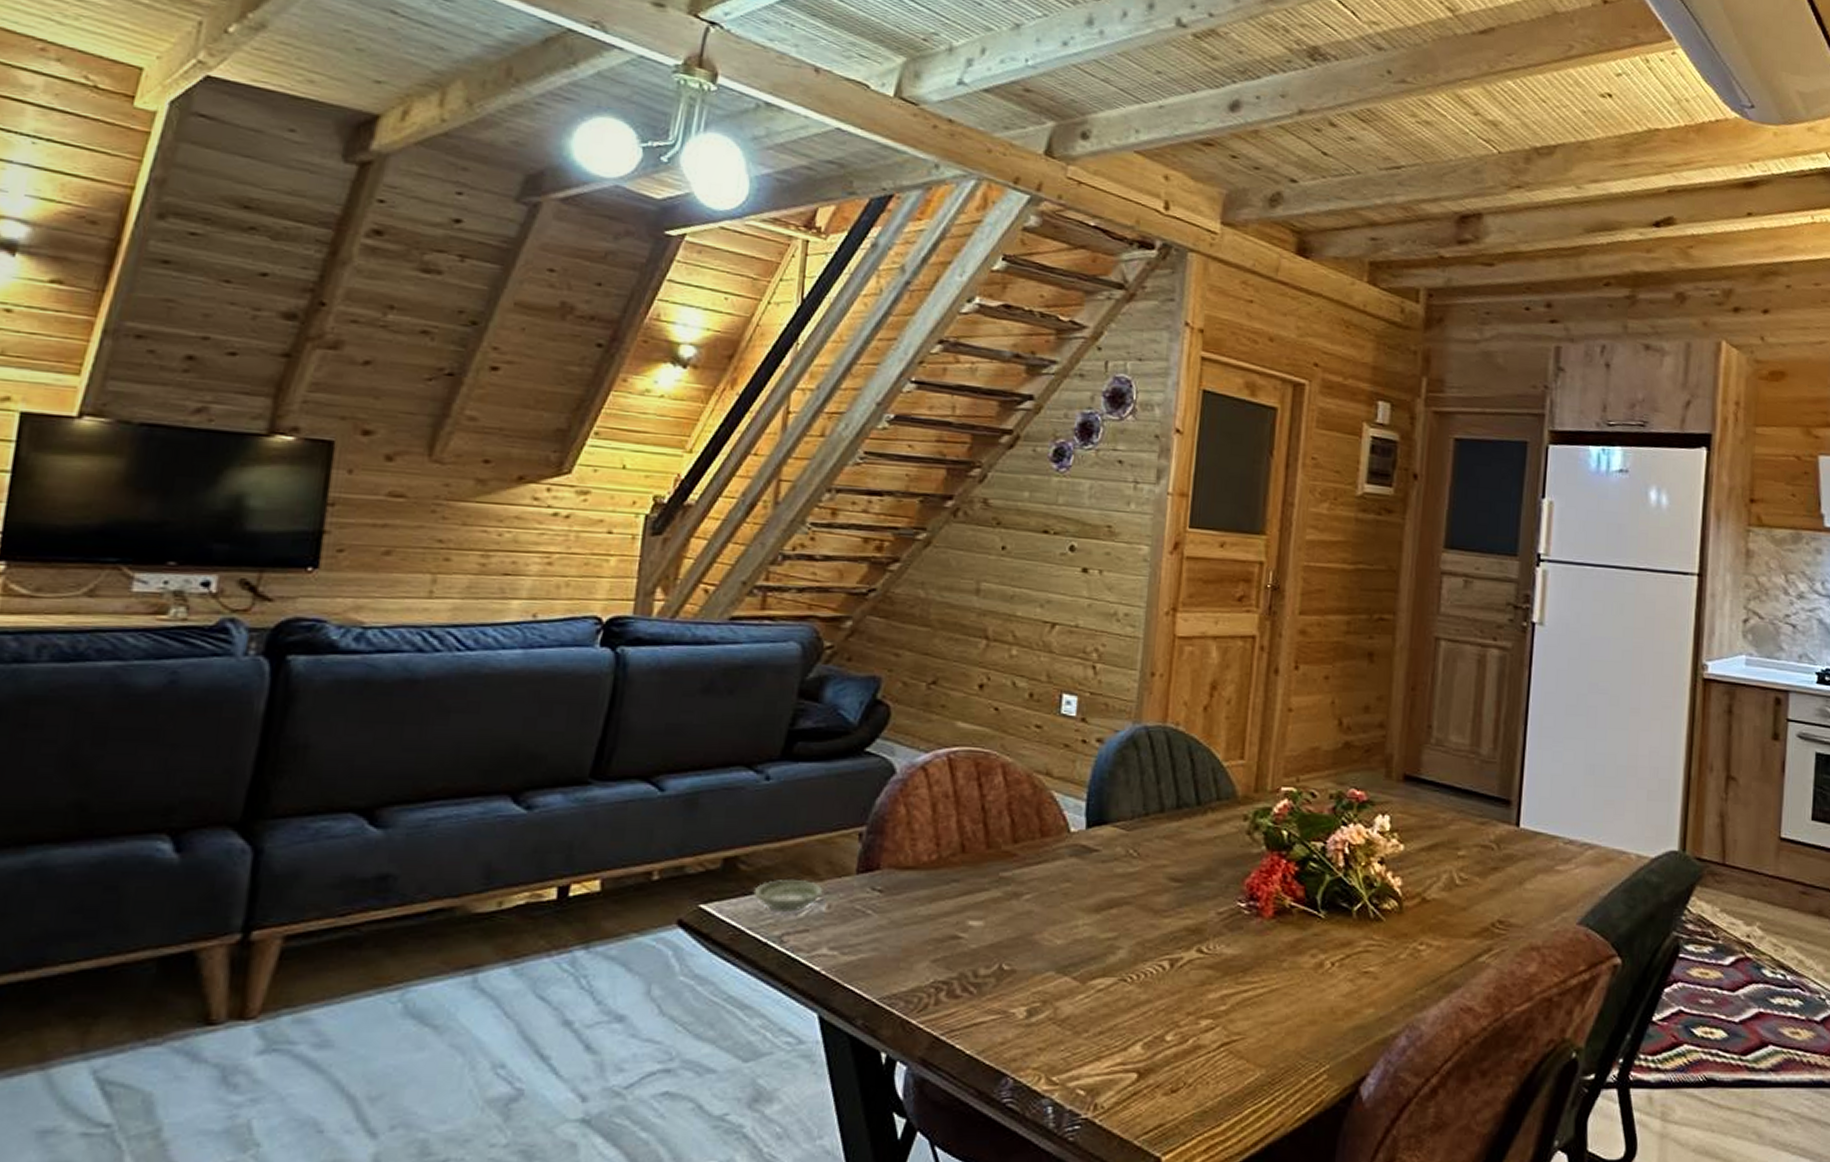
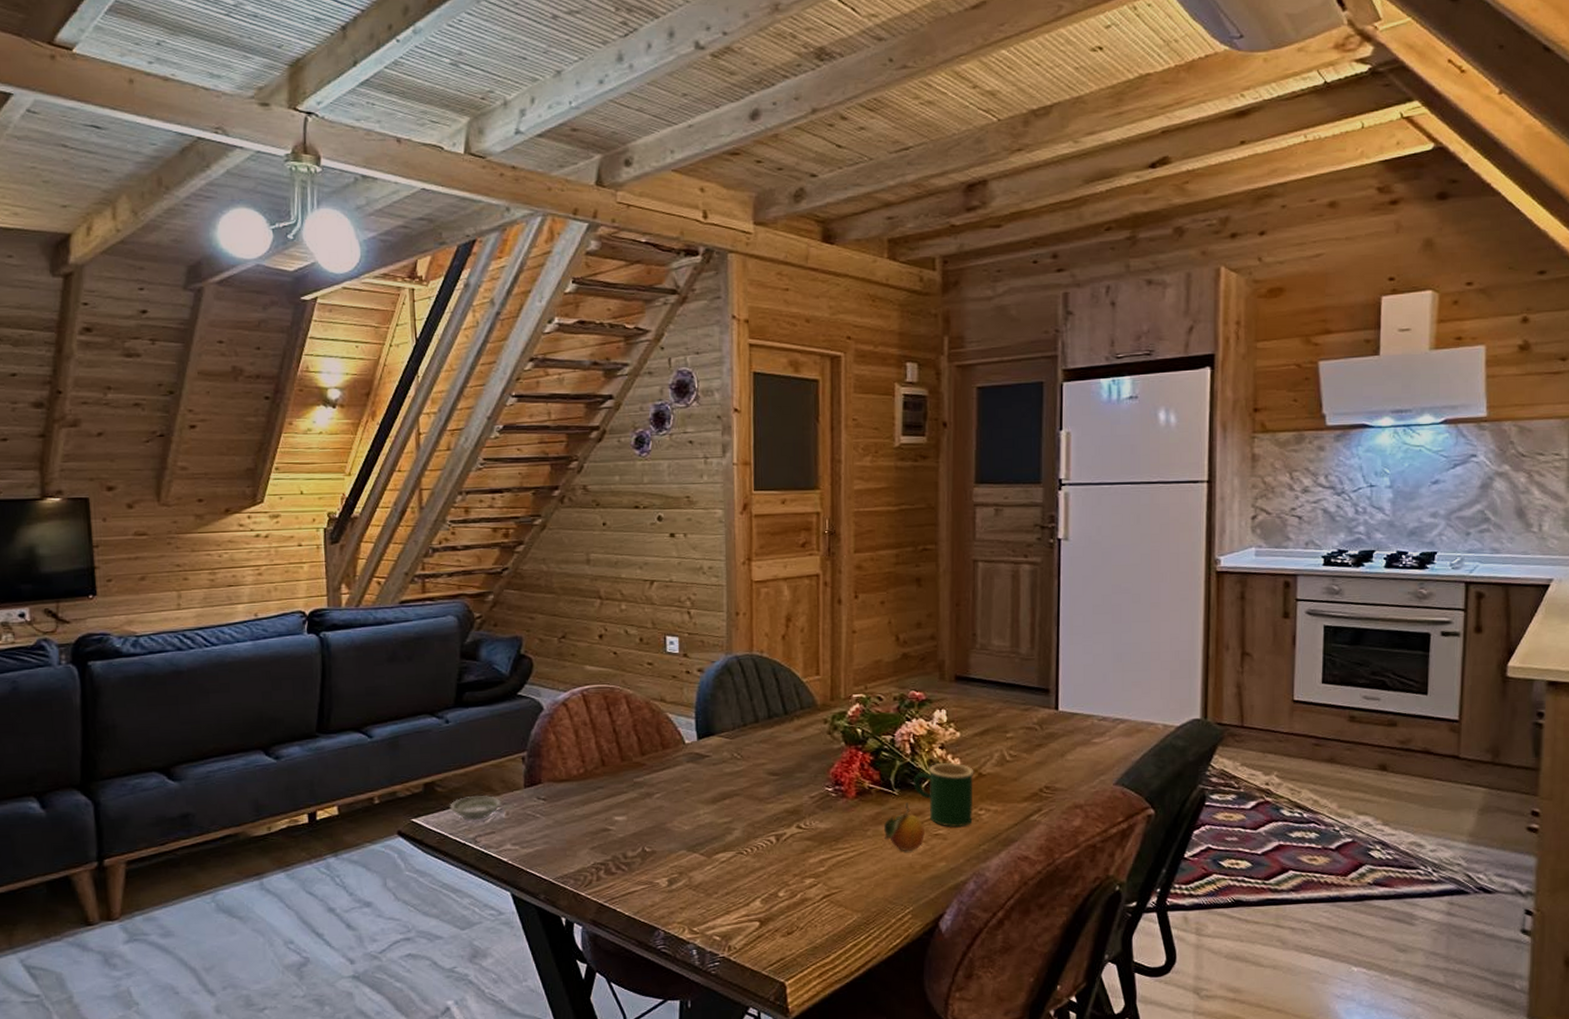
fruit: none [1303,929,1352,992] -> present [883,803,925,852]
mug: none [1343,880,1417,965] -> present [913,762,974,828]

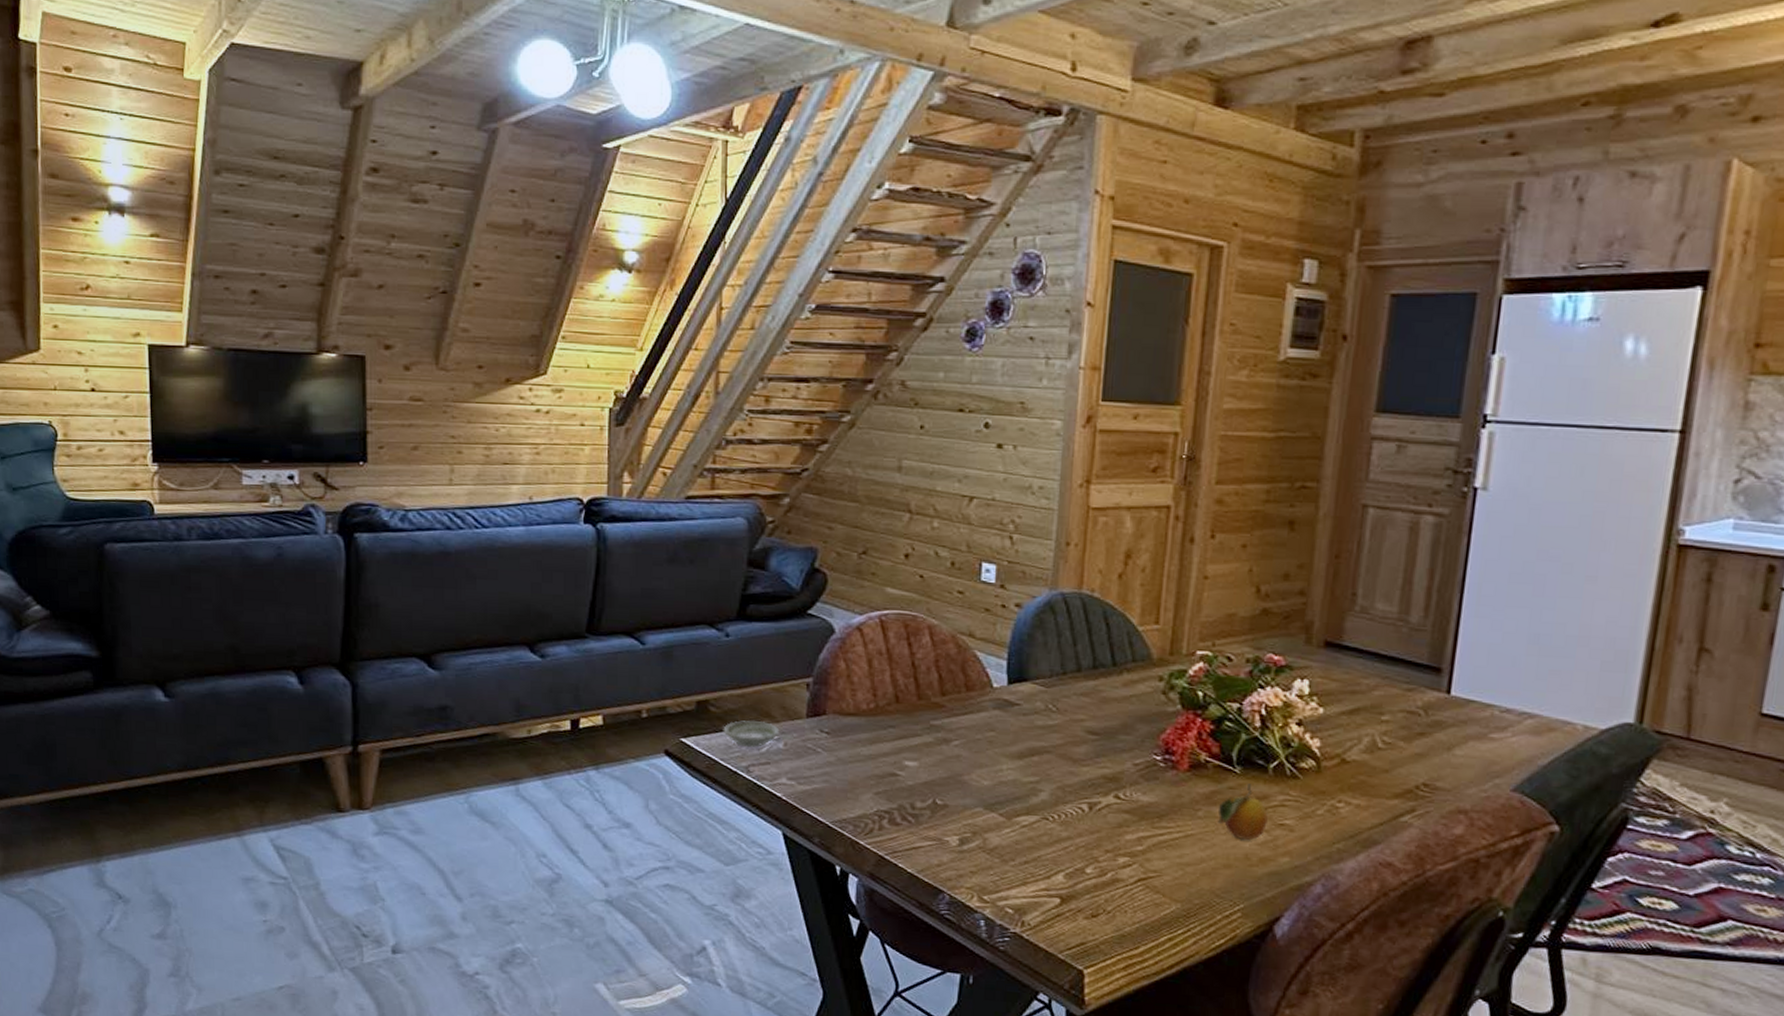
mug: present [913,762,974,828] -> none [1259,741,1337,820]

